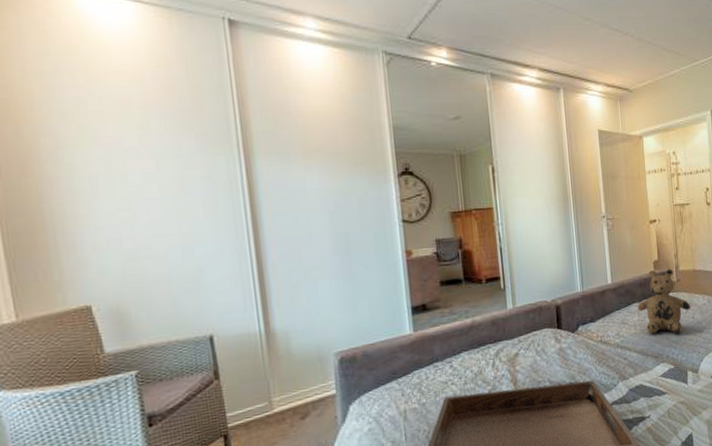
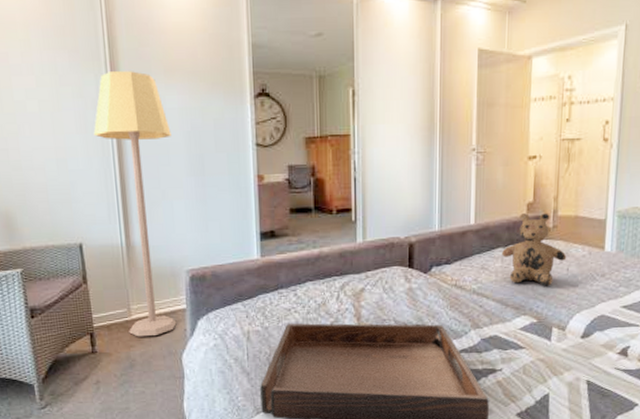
lamp: none [225,153,326,432] -> present [93,71,177,337]

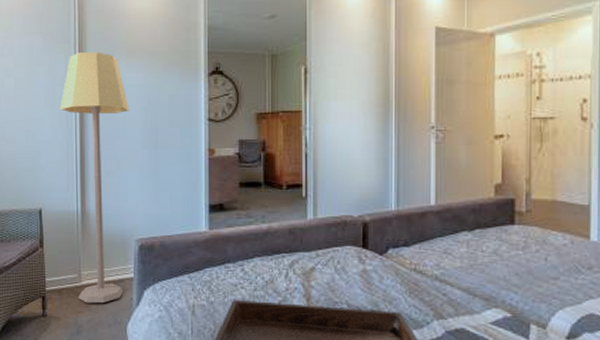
teddy bear: present [502,213,567,286] -> none [468,195,544,277]

